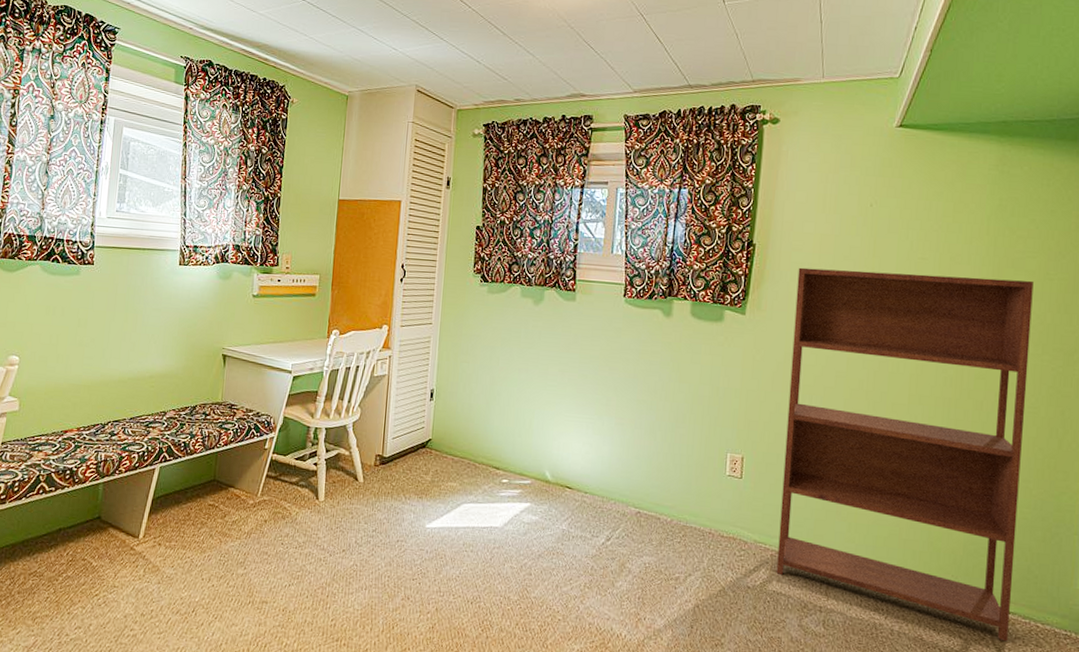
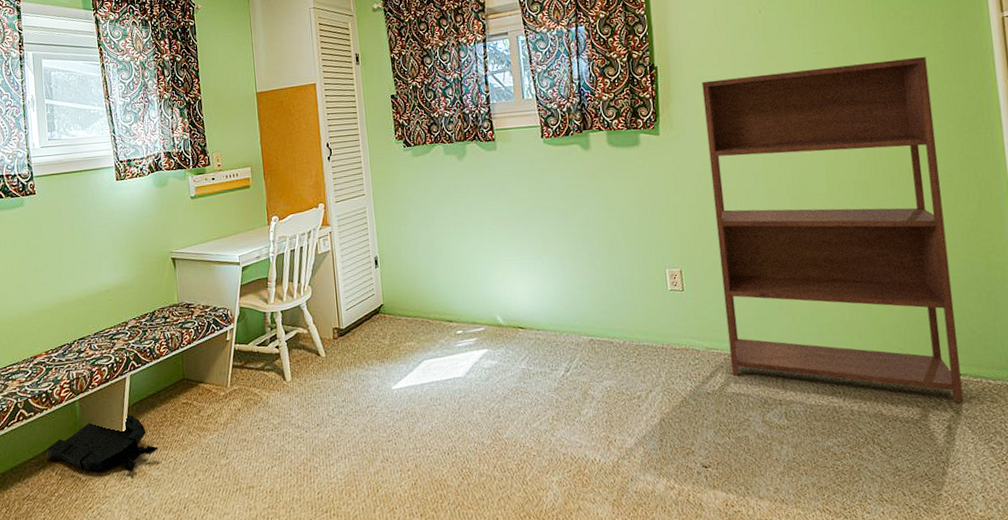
backpack: none [62,505,177,565] -> present [47,414,159,472]

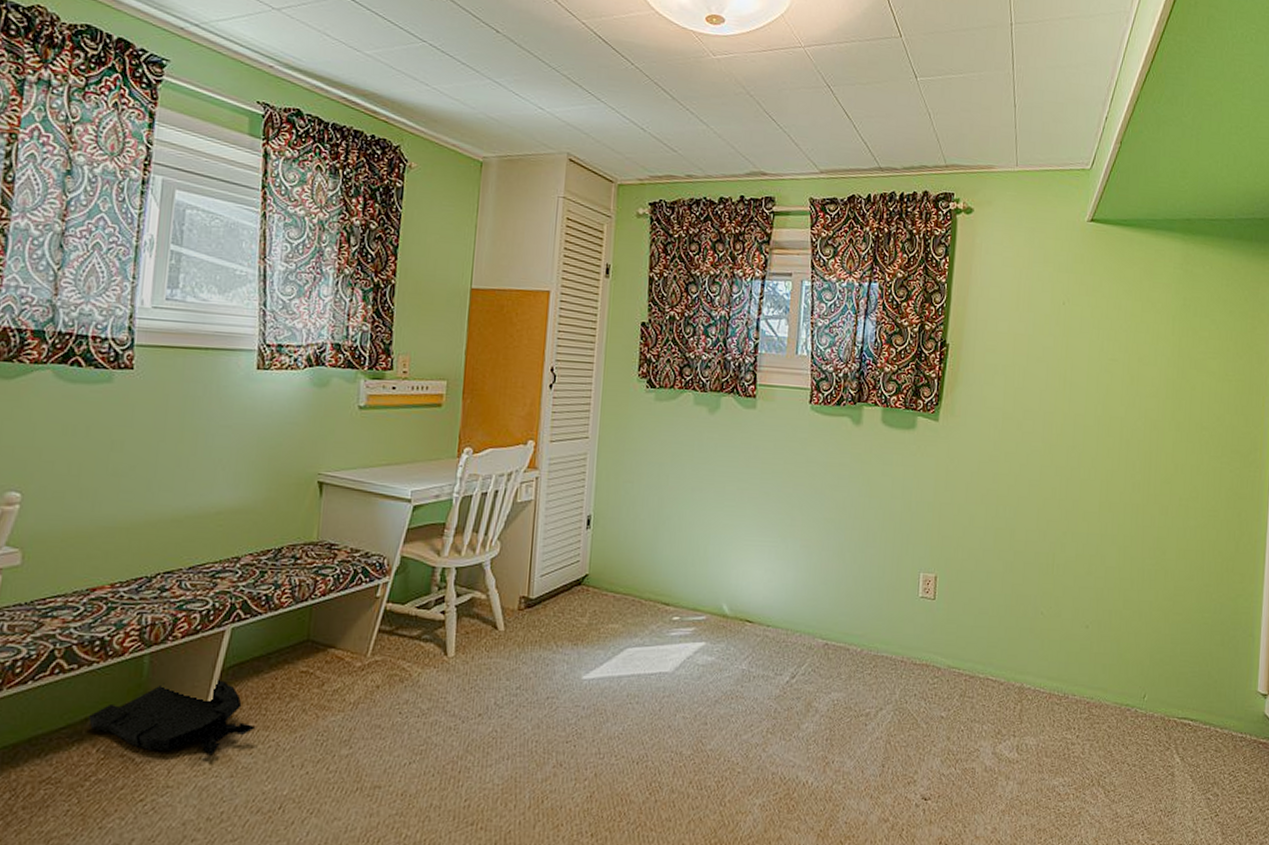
bookshelf: present [702,57,964,403] -> none [970,369,1214,750]

